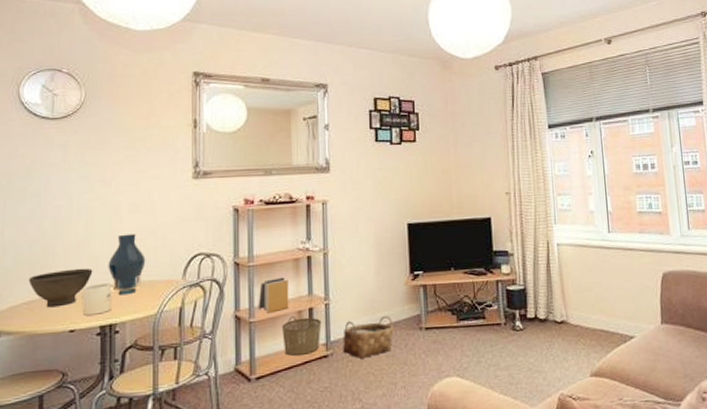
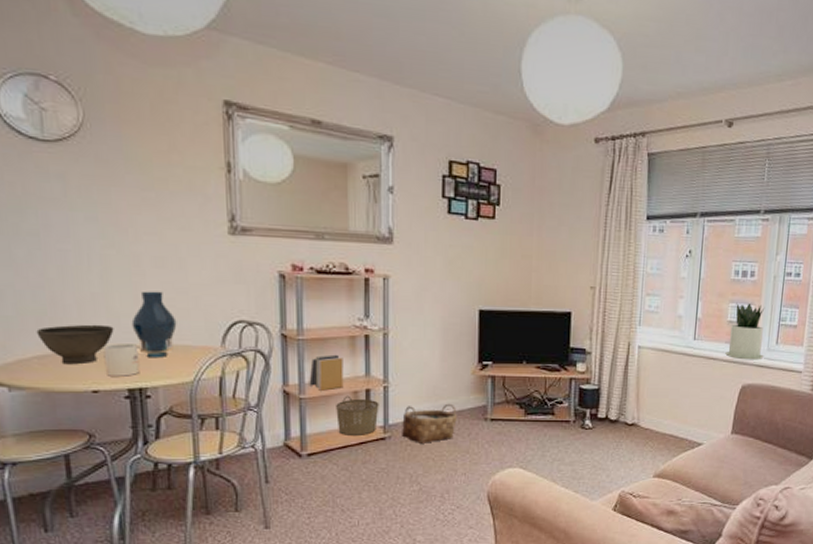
planter: none [641,193,679,248] -> present [725,302,765,360]

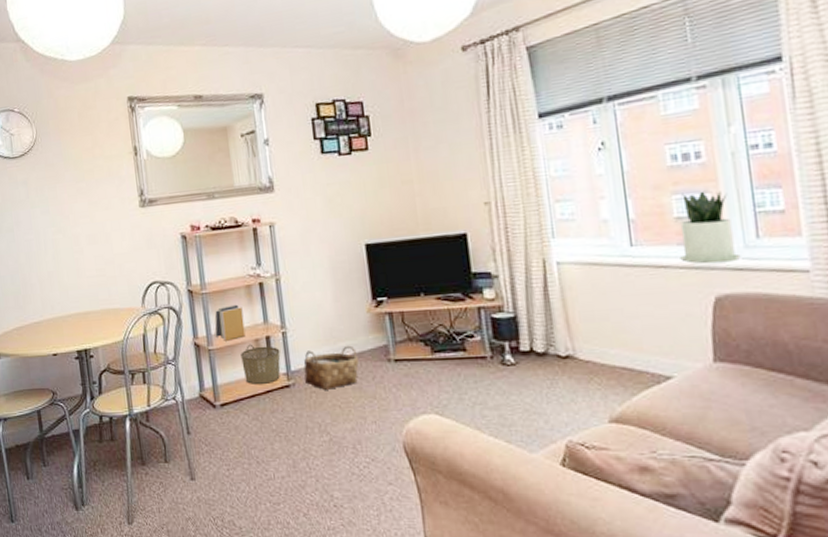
bowl: present [36,324,114,365] -> none [15,297,65,333]
mug: present [103,344,140,377] -> none [58,311,85,341]
vase: present [131,291,177,358] -> none [76,264,108,323]

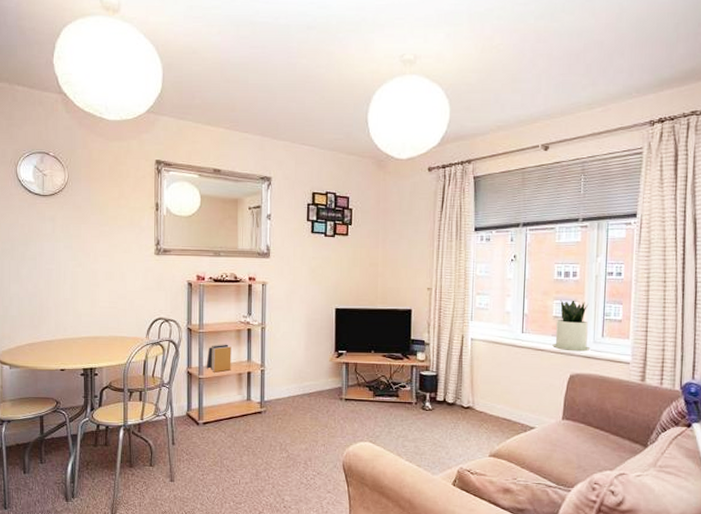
basket: present [241,344,281,384] -> none [225,376,258,409]
woven basket: present [303,345,359,390] -> none [274,385,318,418]

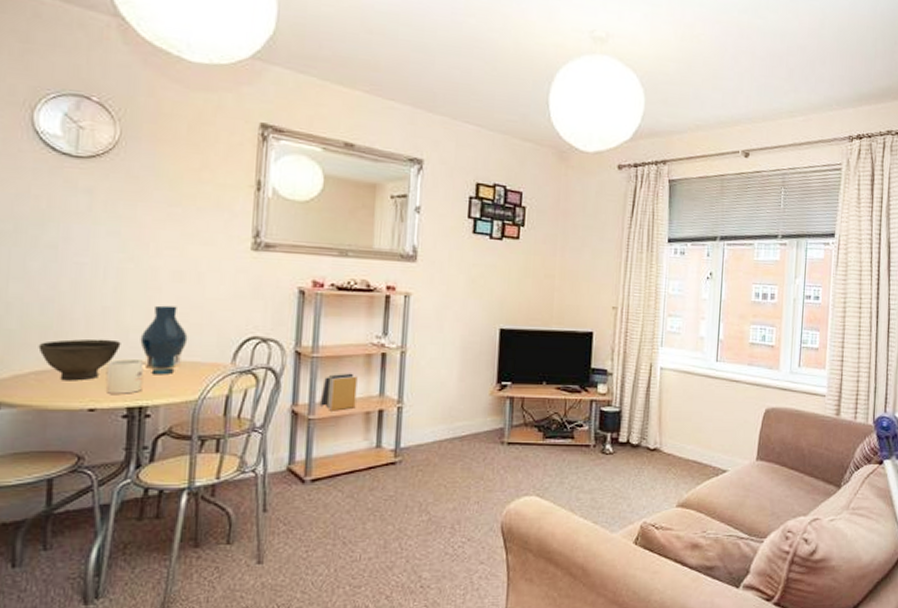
bowl: none [29,321,77,350] -> present [38,339,121,381]
mug: none [69,335,92,359] -> present [105,359,144,394]
vase: none [88,297,118,346] -> present [140,305,188,375]
planter: present [552,299,591,352] -> none [748,324,787,383]

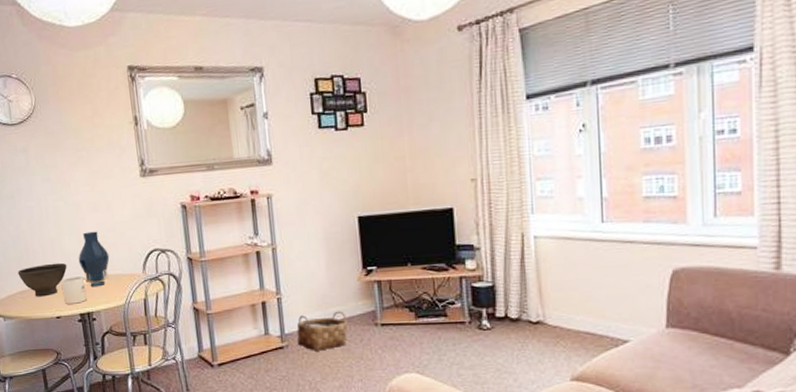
books: present [319,373,358,411] -> none [213,272,243,306]
woven basket: none [413,426,473,469] -> present [296,311,348,351]

